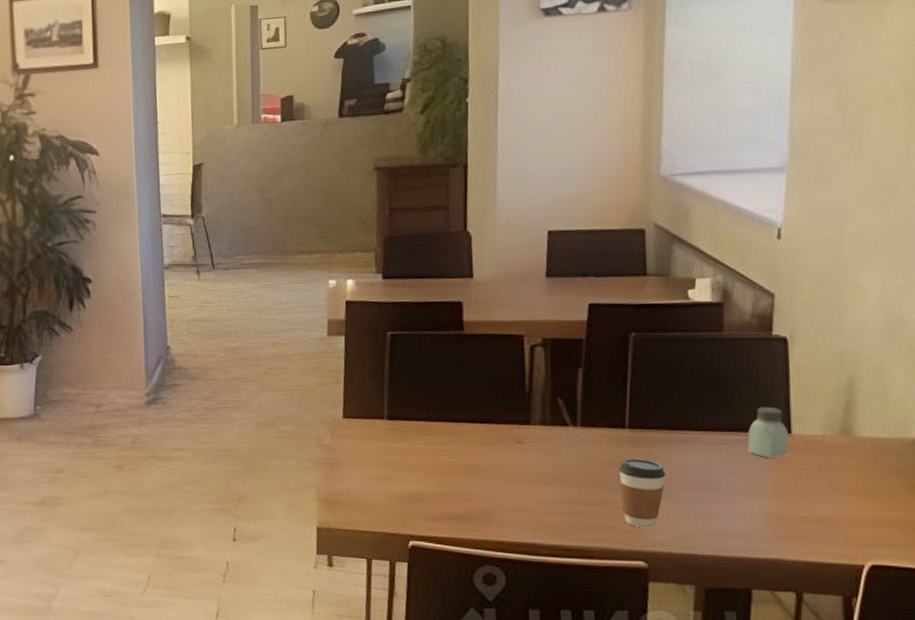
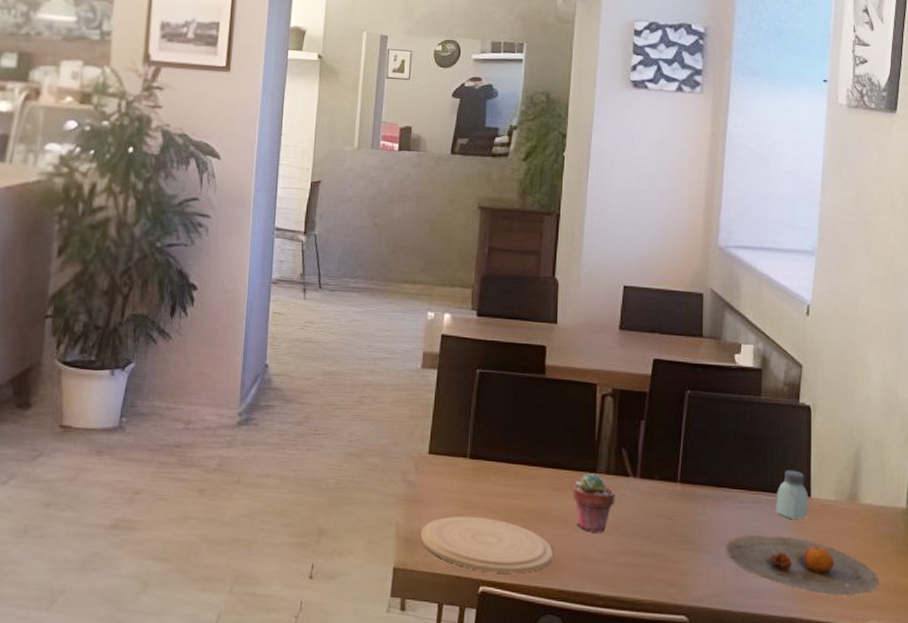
plate: none [342,475,487,528] -> present [421,516,553,574]
potted succulent: none [504,425,554,485] -> present [572,473,615,534]
coffee cup: present [618,458,666,528] -> none [669,512,709,582]
plate: none [688,475,884,535] -> present [726,534,879,597]

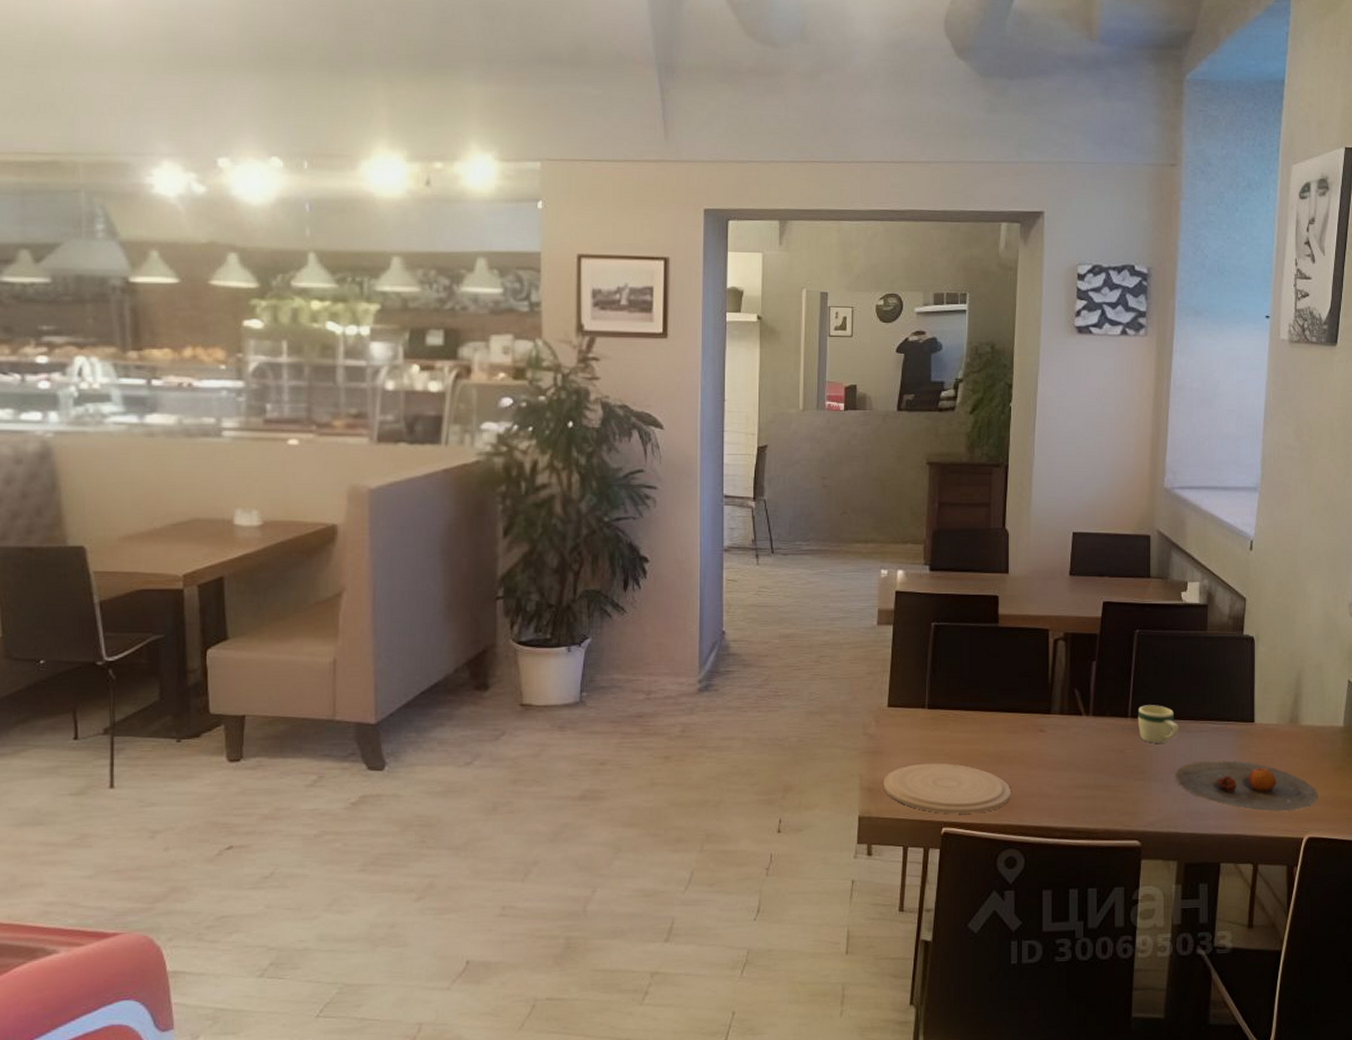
potted succulent: present [572,473,615,534] -> none [1028,714,1069,771]
mug: none [687,470,731,512] -> present [1137,705,1180,743]
saltshaker: present [776,470,809,520] -> none [1222,698,1253,745]

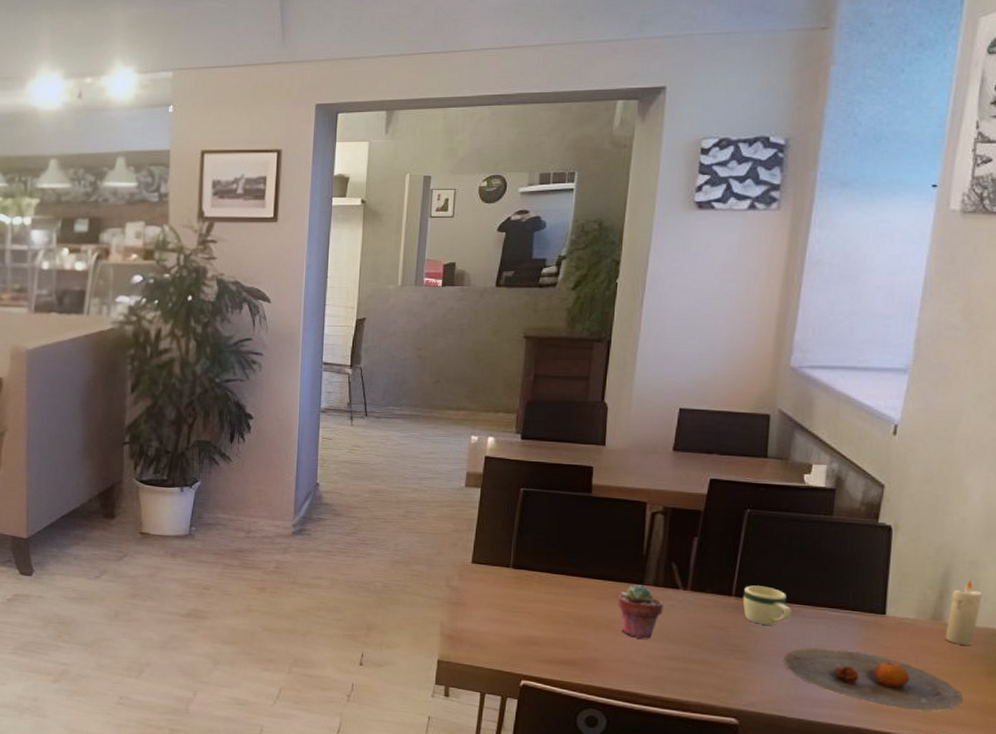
plate: present [884,763,1011,814] -> none [464,618,596,671]
potted succulent: none [1028,714,1069,771] -> present [617,584,663,640]
candle: none [1301,682,1327,744] -> present [945,579,983,645]

